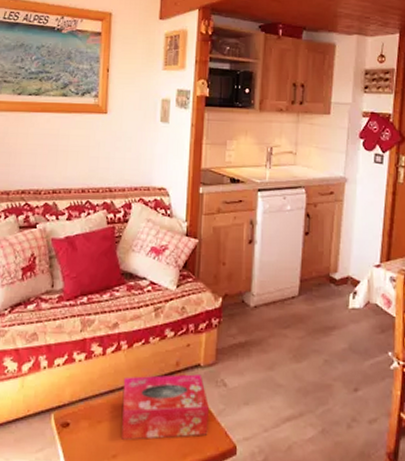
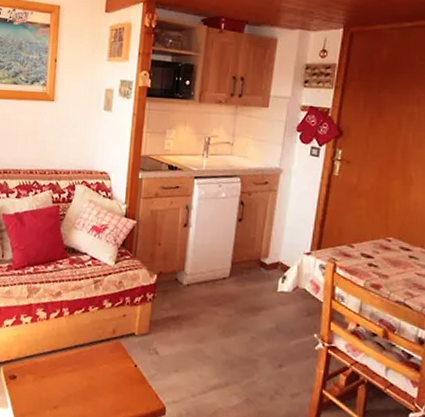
tissue box: present [121,374,209,440] -> none [62,339,142,396]

